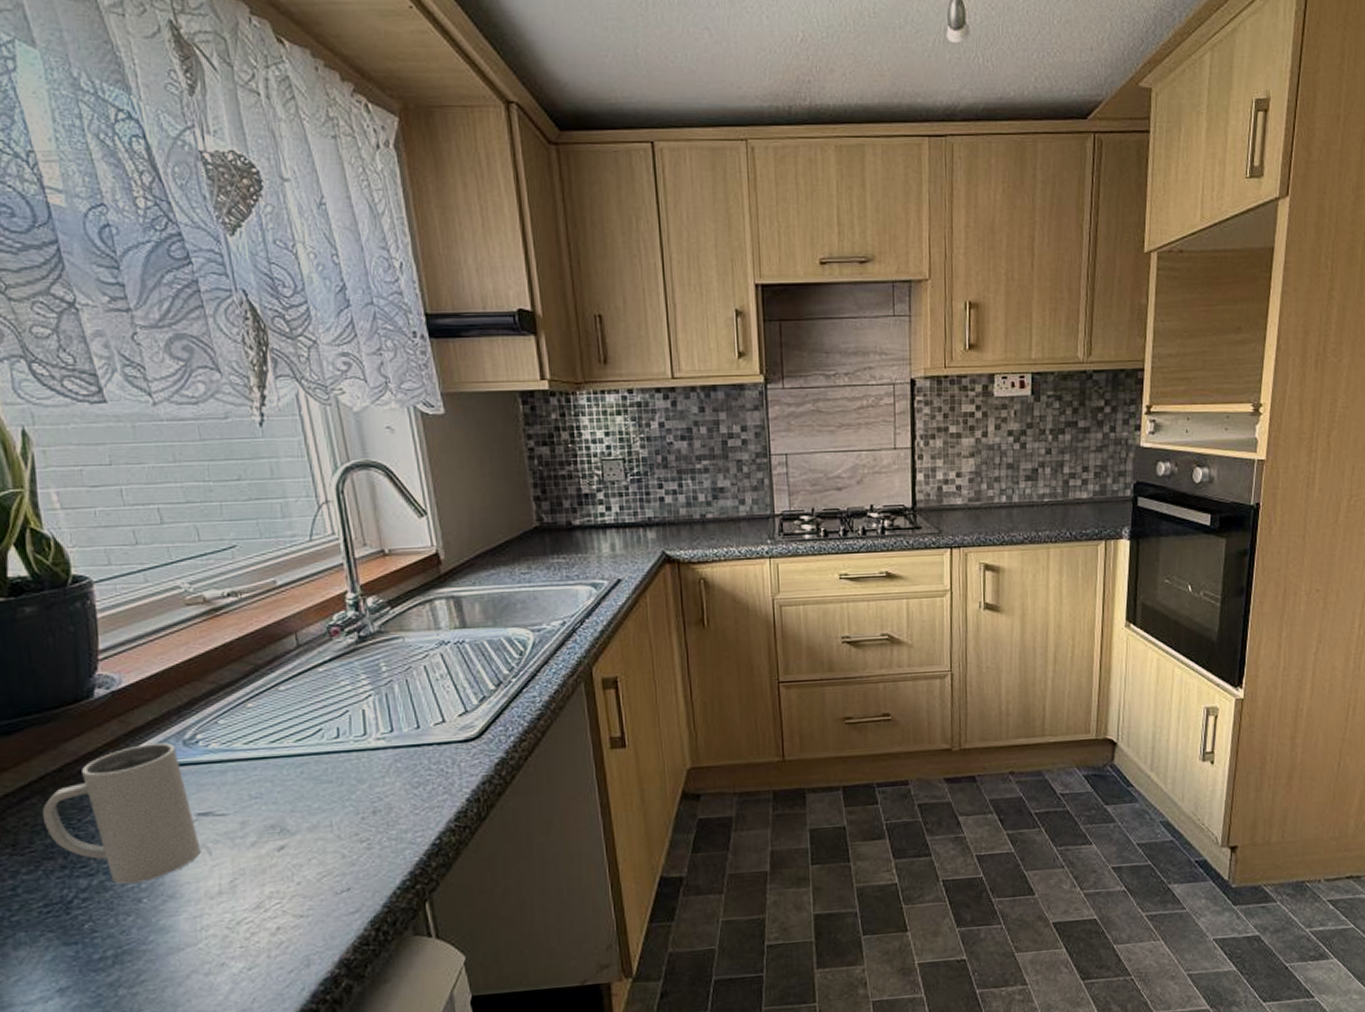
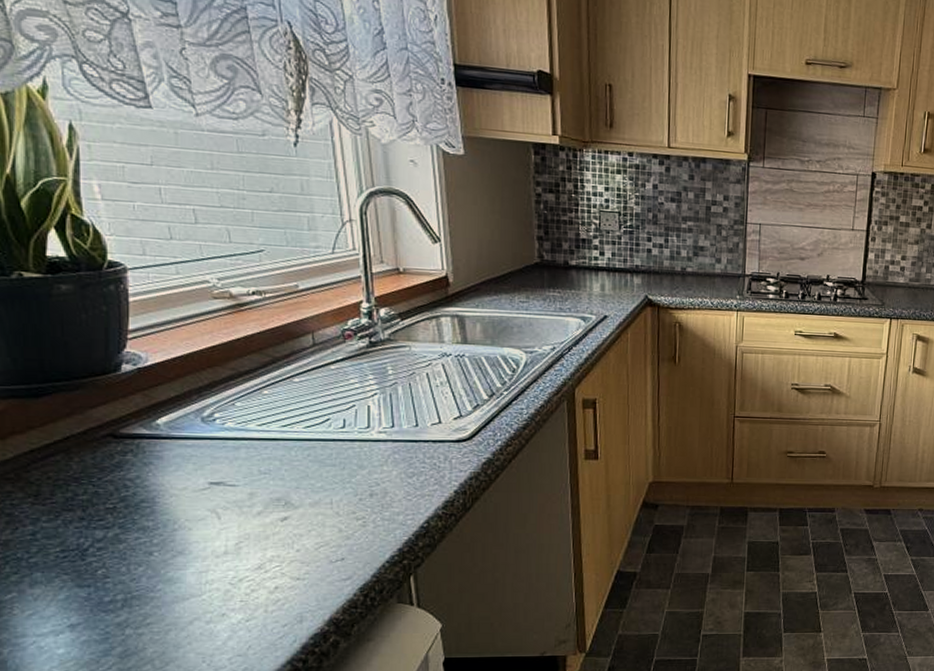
mug: present [42,743,201,884] -> none [64,417,211,538]

